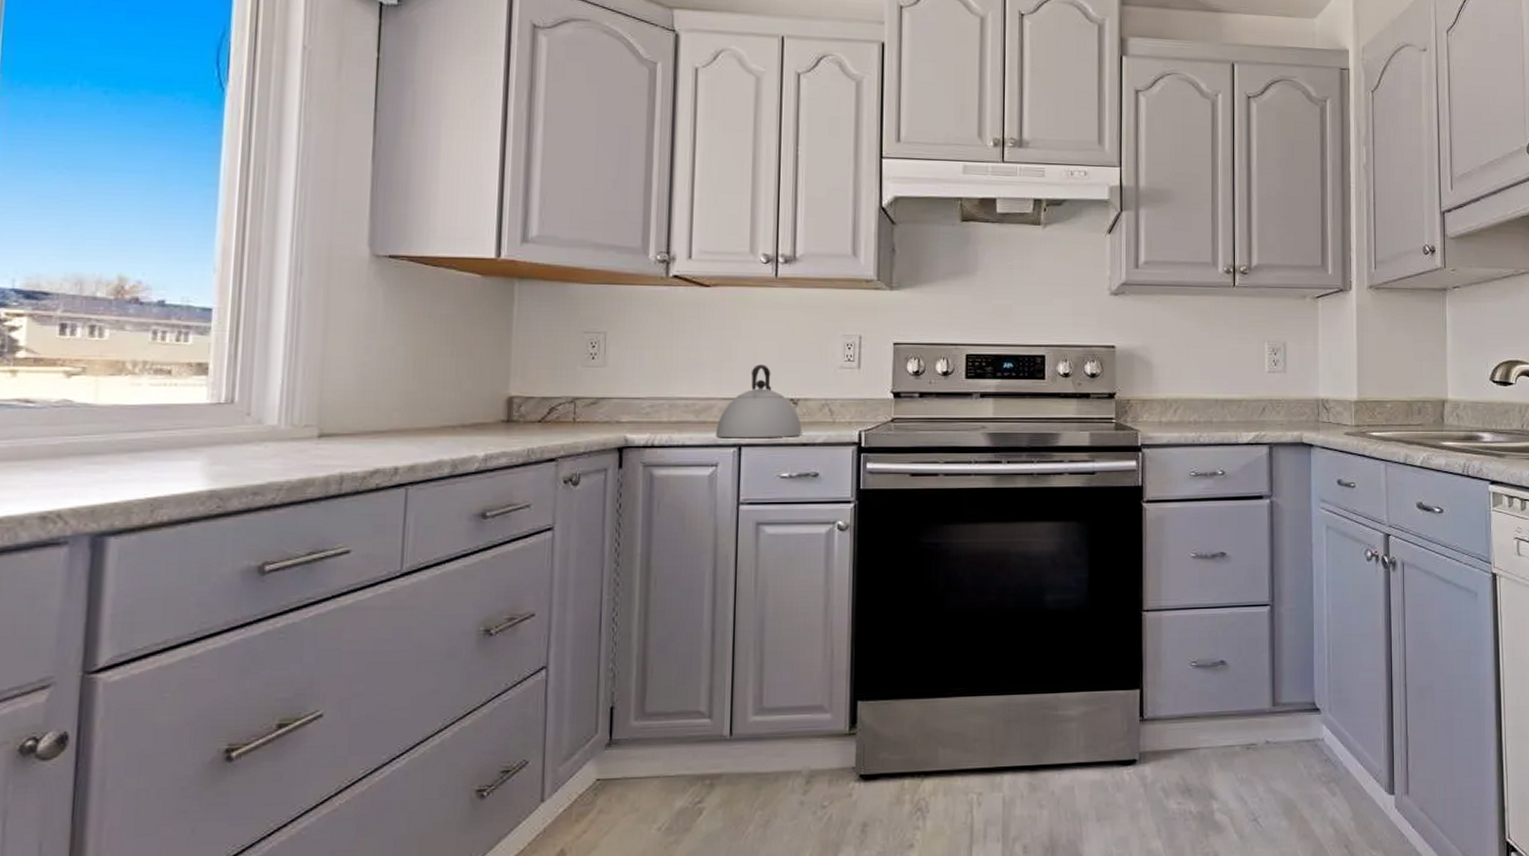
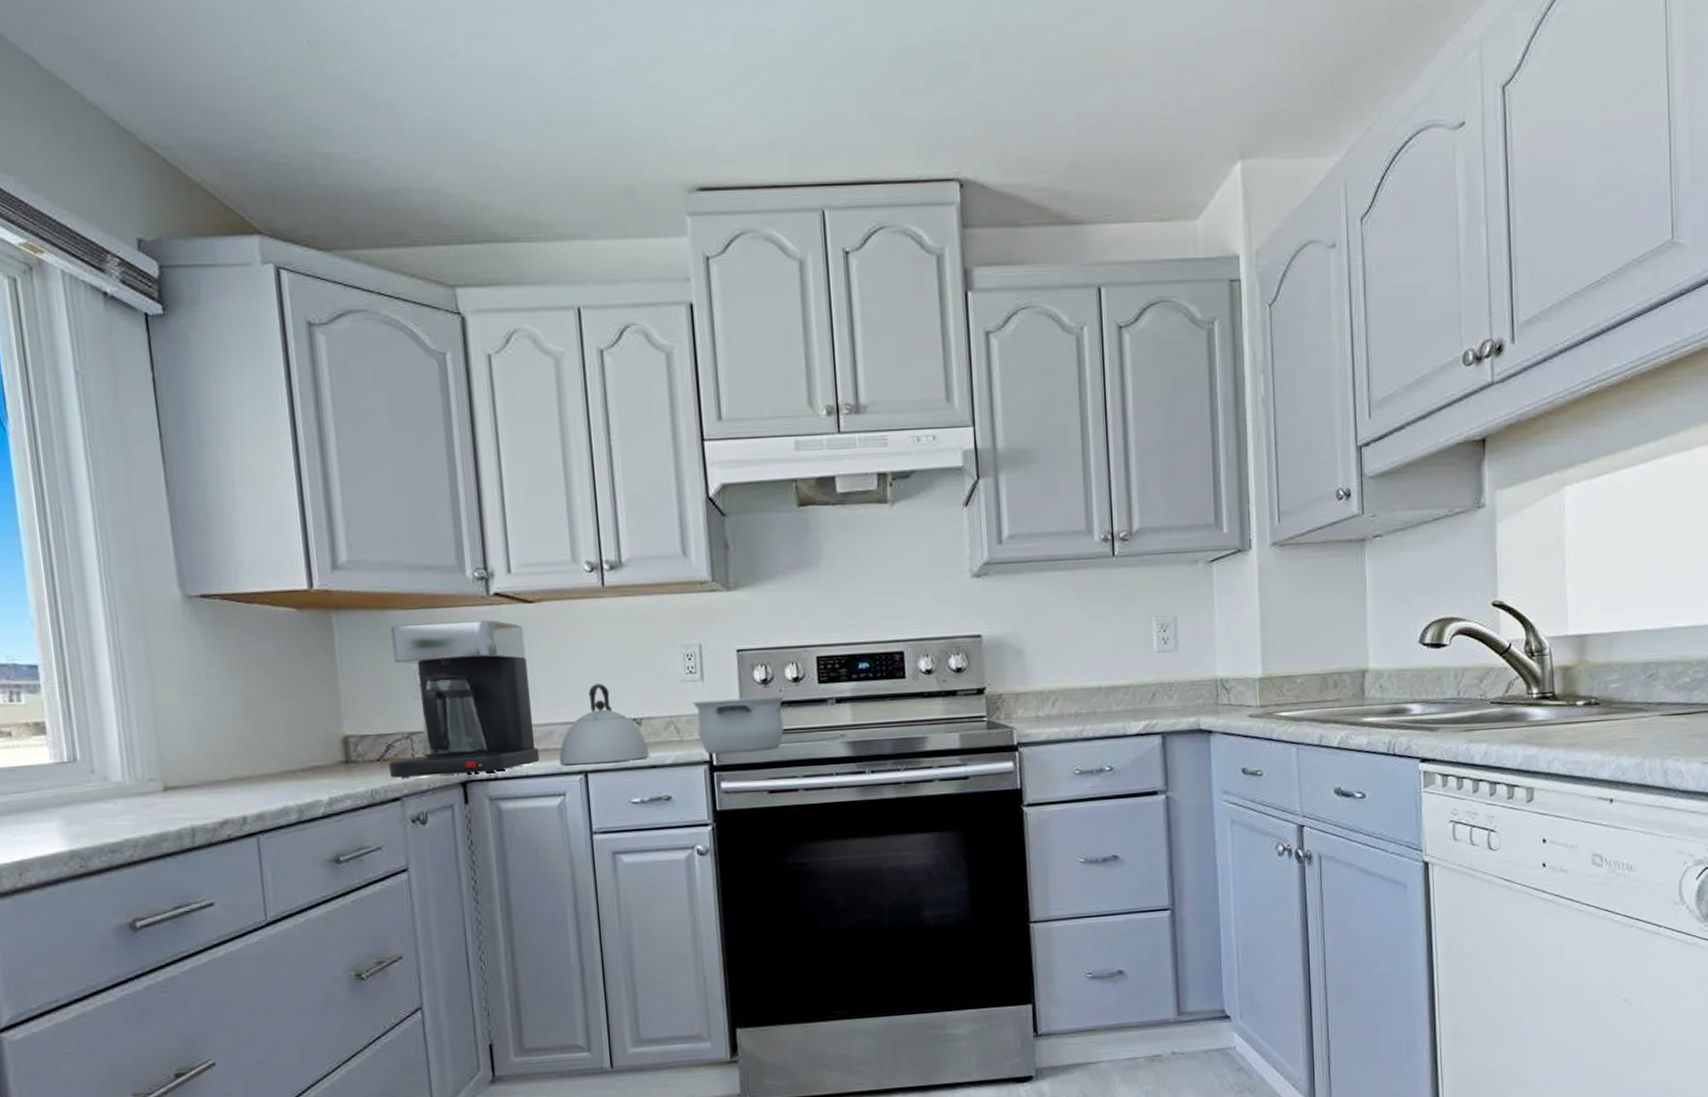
coffee maker: none [548,297,697,441] -> present [388,620,540,779]
cooking pot: none [847,386,935,438] -> present [692,696,786,755]

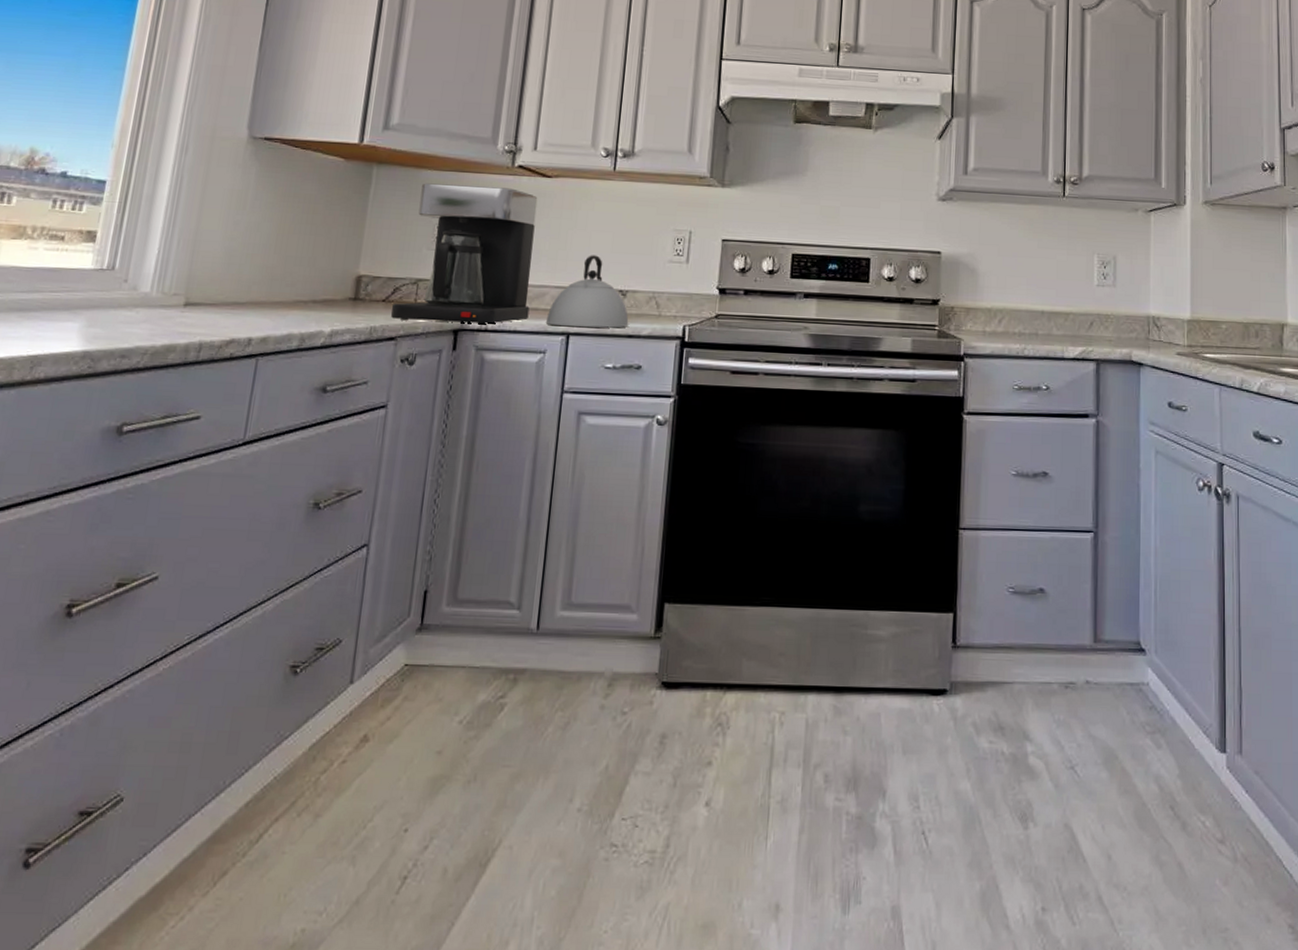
cooking pot: present [692,696,786,755] -> none [674,281,760,334]

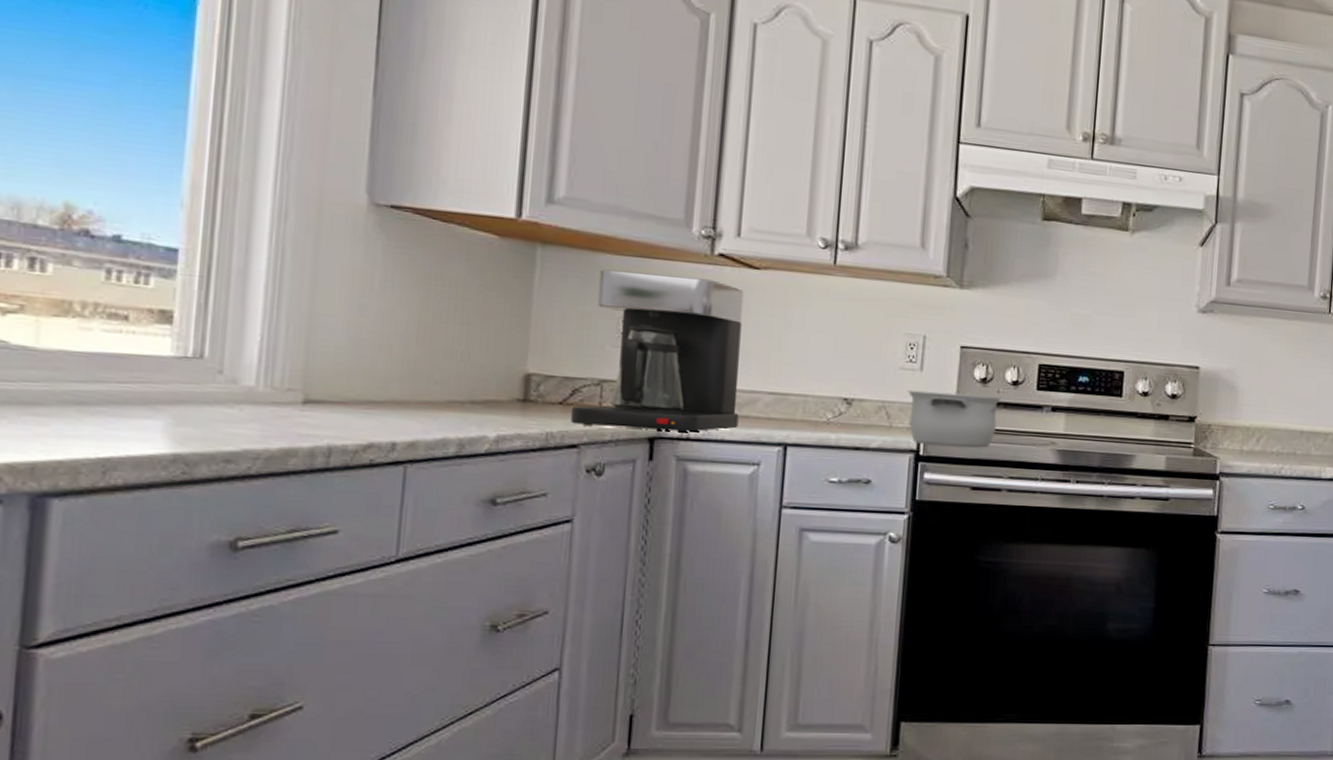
kettle: present [545,255,629,328] -> none [758,358,856,440]
cooking pot: none [674,281,760,334] -> present [907,389,1003,448]

